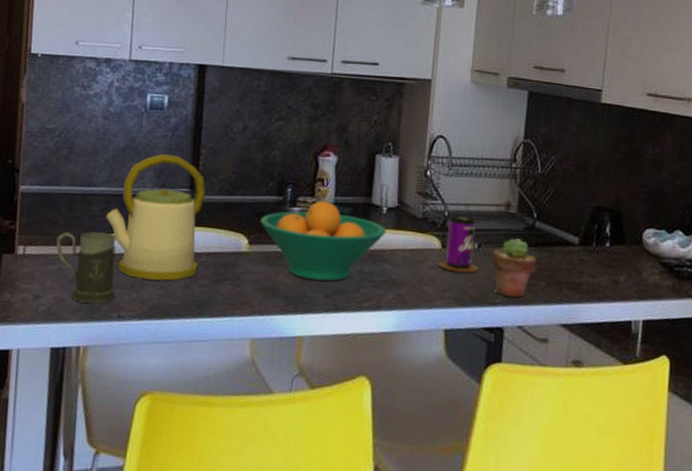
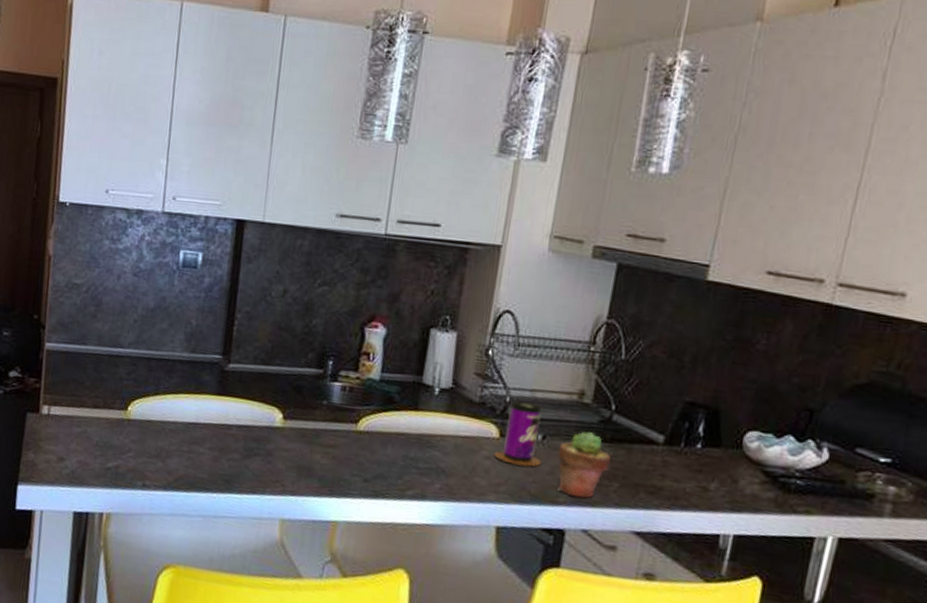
mug: present [56,231,116,304] -> none [81,394,142,471]
kettle: present [106,153,206,281] -> none [133,316,240,452]
fruit bowl: present [260,201,387,281] -> none [296,376,437,465]

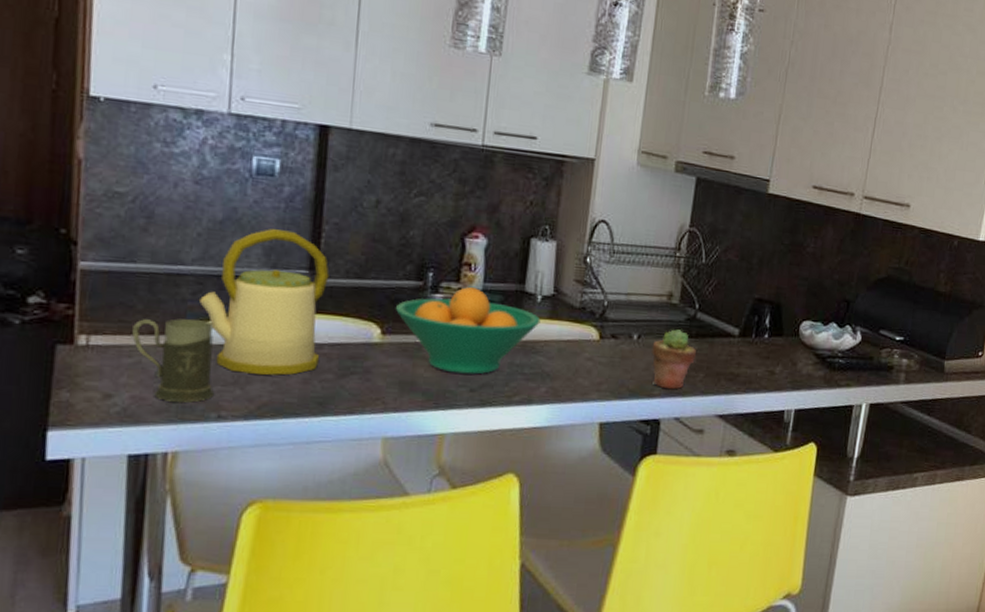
mug: none [81,394,142,471] -> present [132,318,215,403]
kettle: none [133,316,240,452] -> present [199,228,330,375]
fruit bowl: none [296,376,437,465] -> present [395,287,541,375]
beverage can: present [494,401,542,467] -> none [595,304,637,365]

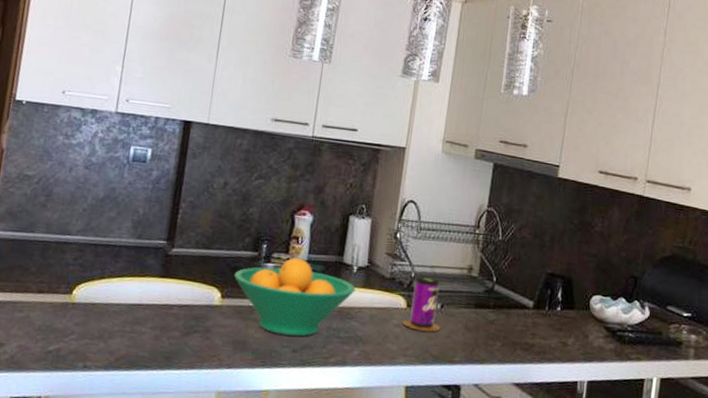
mug: present [132,318,215,403] -> none [24,280,88,353]
kettle: present [199,228,330,375] -> none [79,205,183,332]
beverage can: none [595,304,637,365] -> present [402,276,440,332]
potted succulent: present [651,329,696,390] -> none [453,300,494,357]

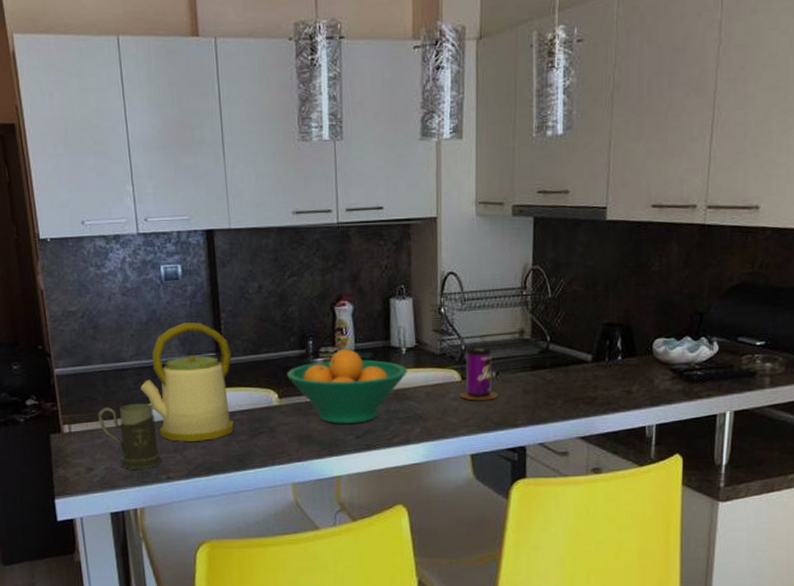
mug: none [24,280,88,353] -> present [98,403,163,470]
kettle: none [79,205,183,332] -> present [140,322,234,442]

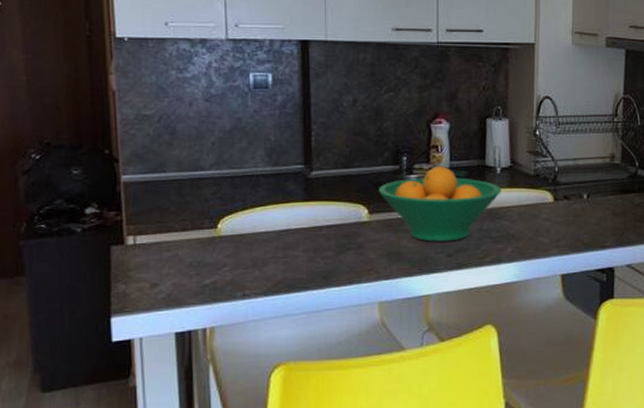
mug: present [98,403,163,470] -> none [169,214,239,286]
kettle: present [140,322,234,442] -> none [219,132,321,257]
beverage can: present [459,347,498,401] -> none [552,170,589,222]

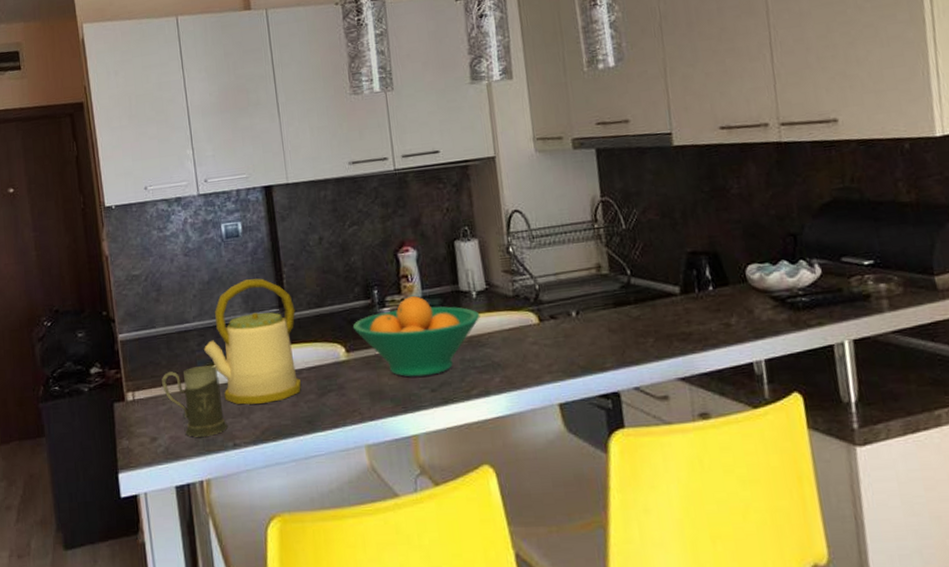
mug: none [169,214,239,286] -> present [162,365,228,438]
kettle: none [219,132,321,257] -> present [204,278,301,405]

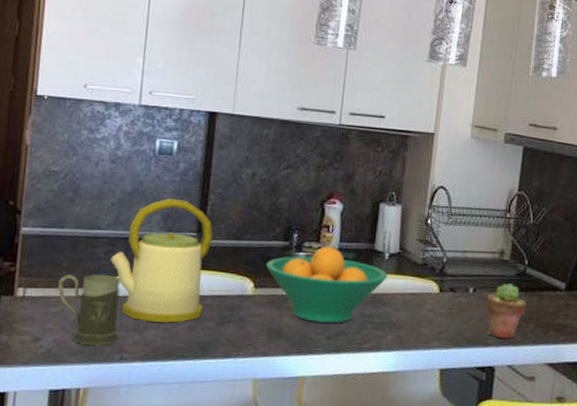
potted succulent: none [593,298,641,360] -> present [486,283,526,339]

